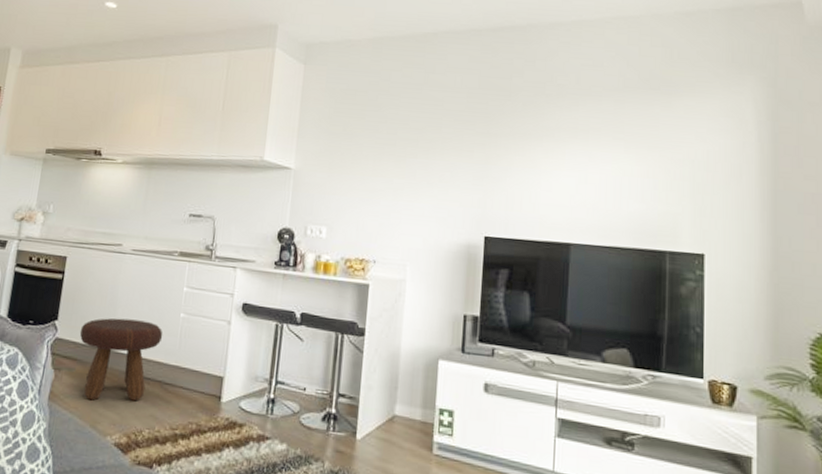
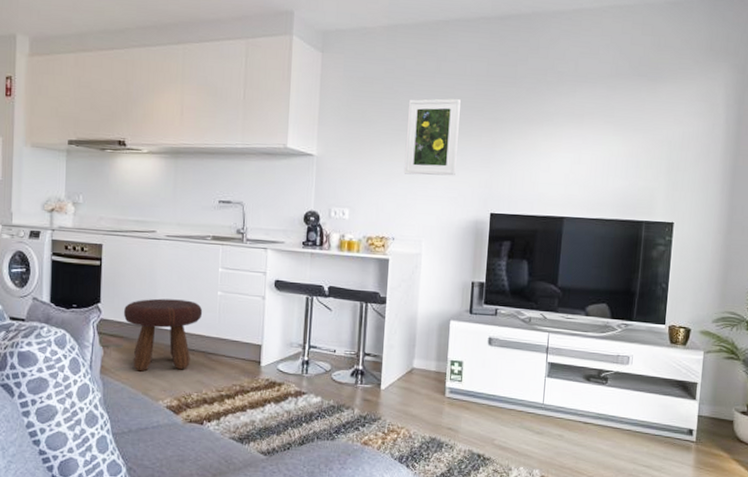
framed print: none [387,111,450,194] -> present [404,98,461,176]

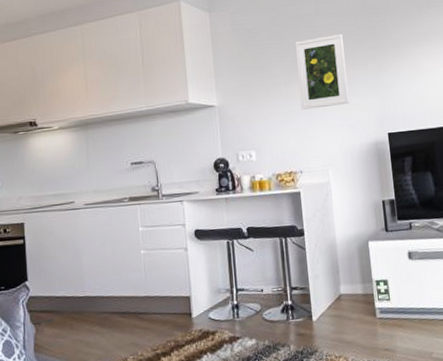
footstool: present [123,298,203,372] -> none [51,263,129,344]

